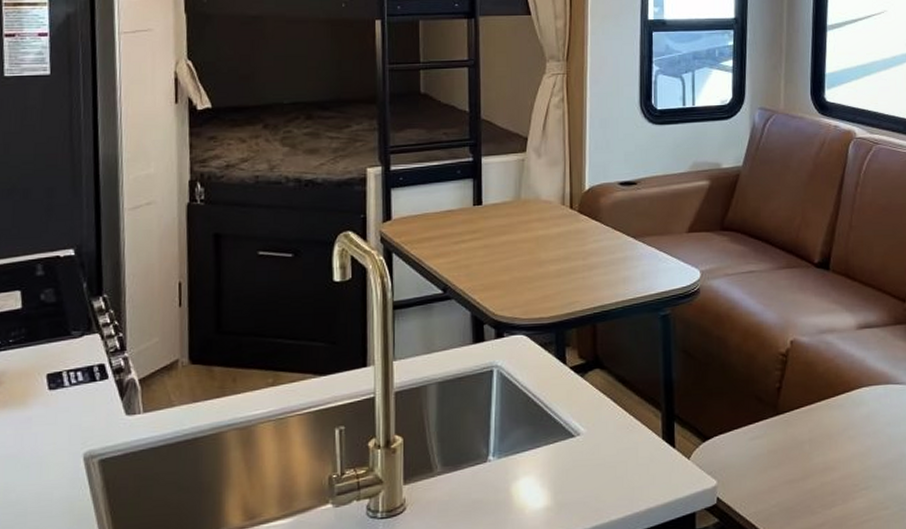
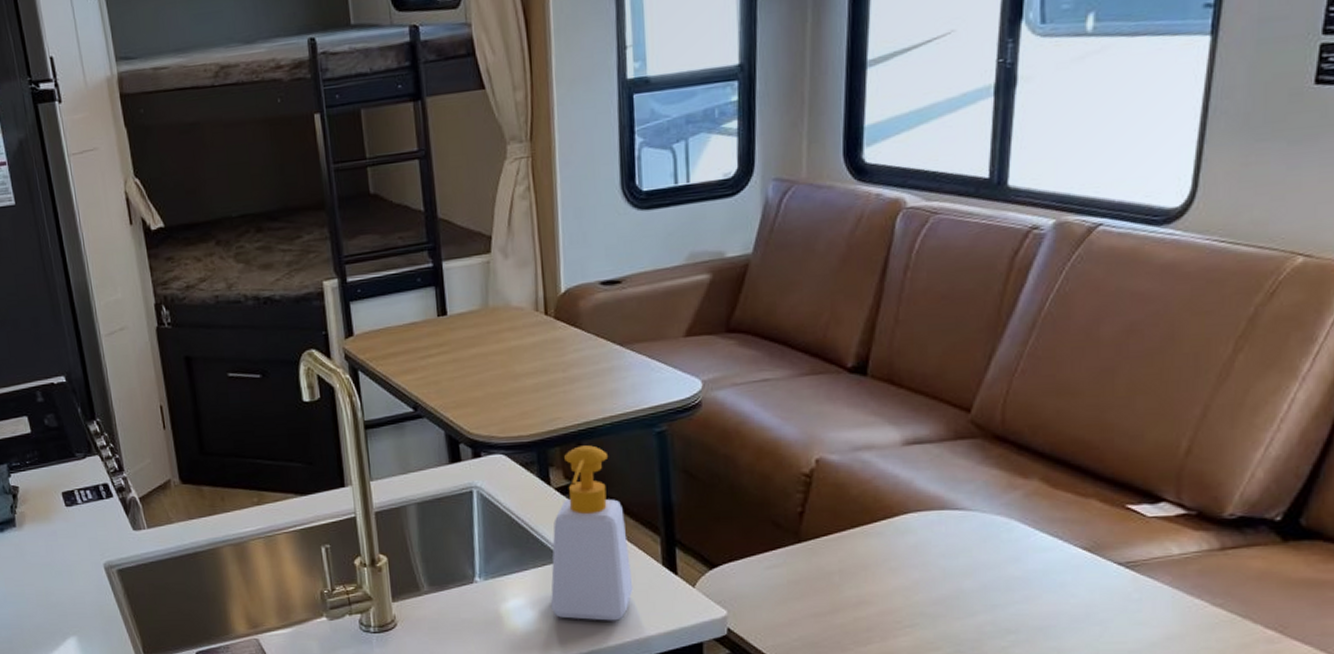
soap bottle: none [559,327,636,496] -> present [550,445,633,621]

